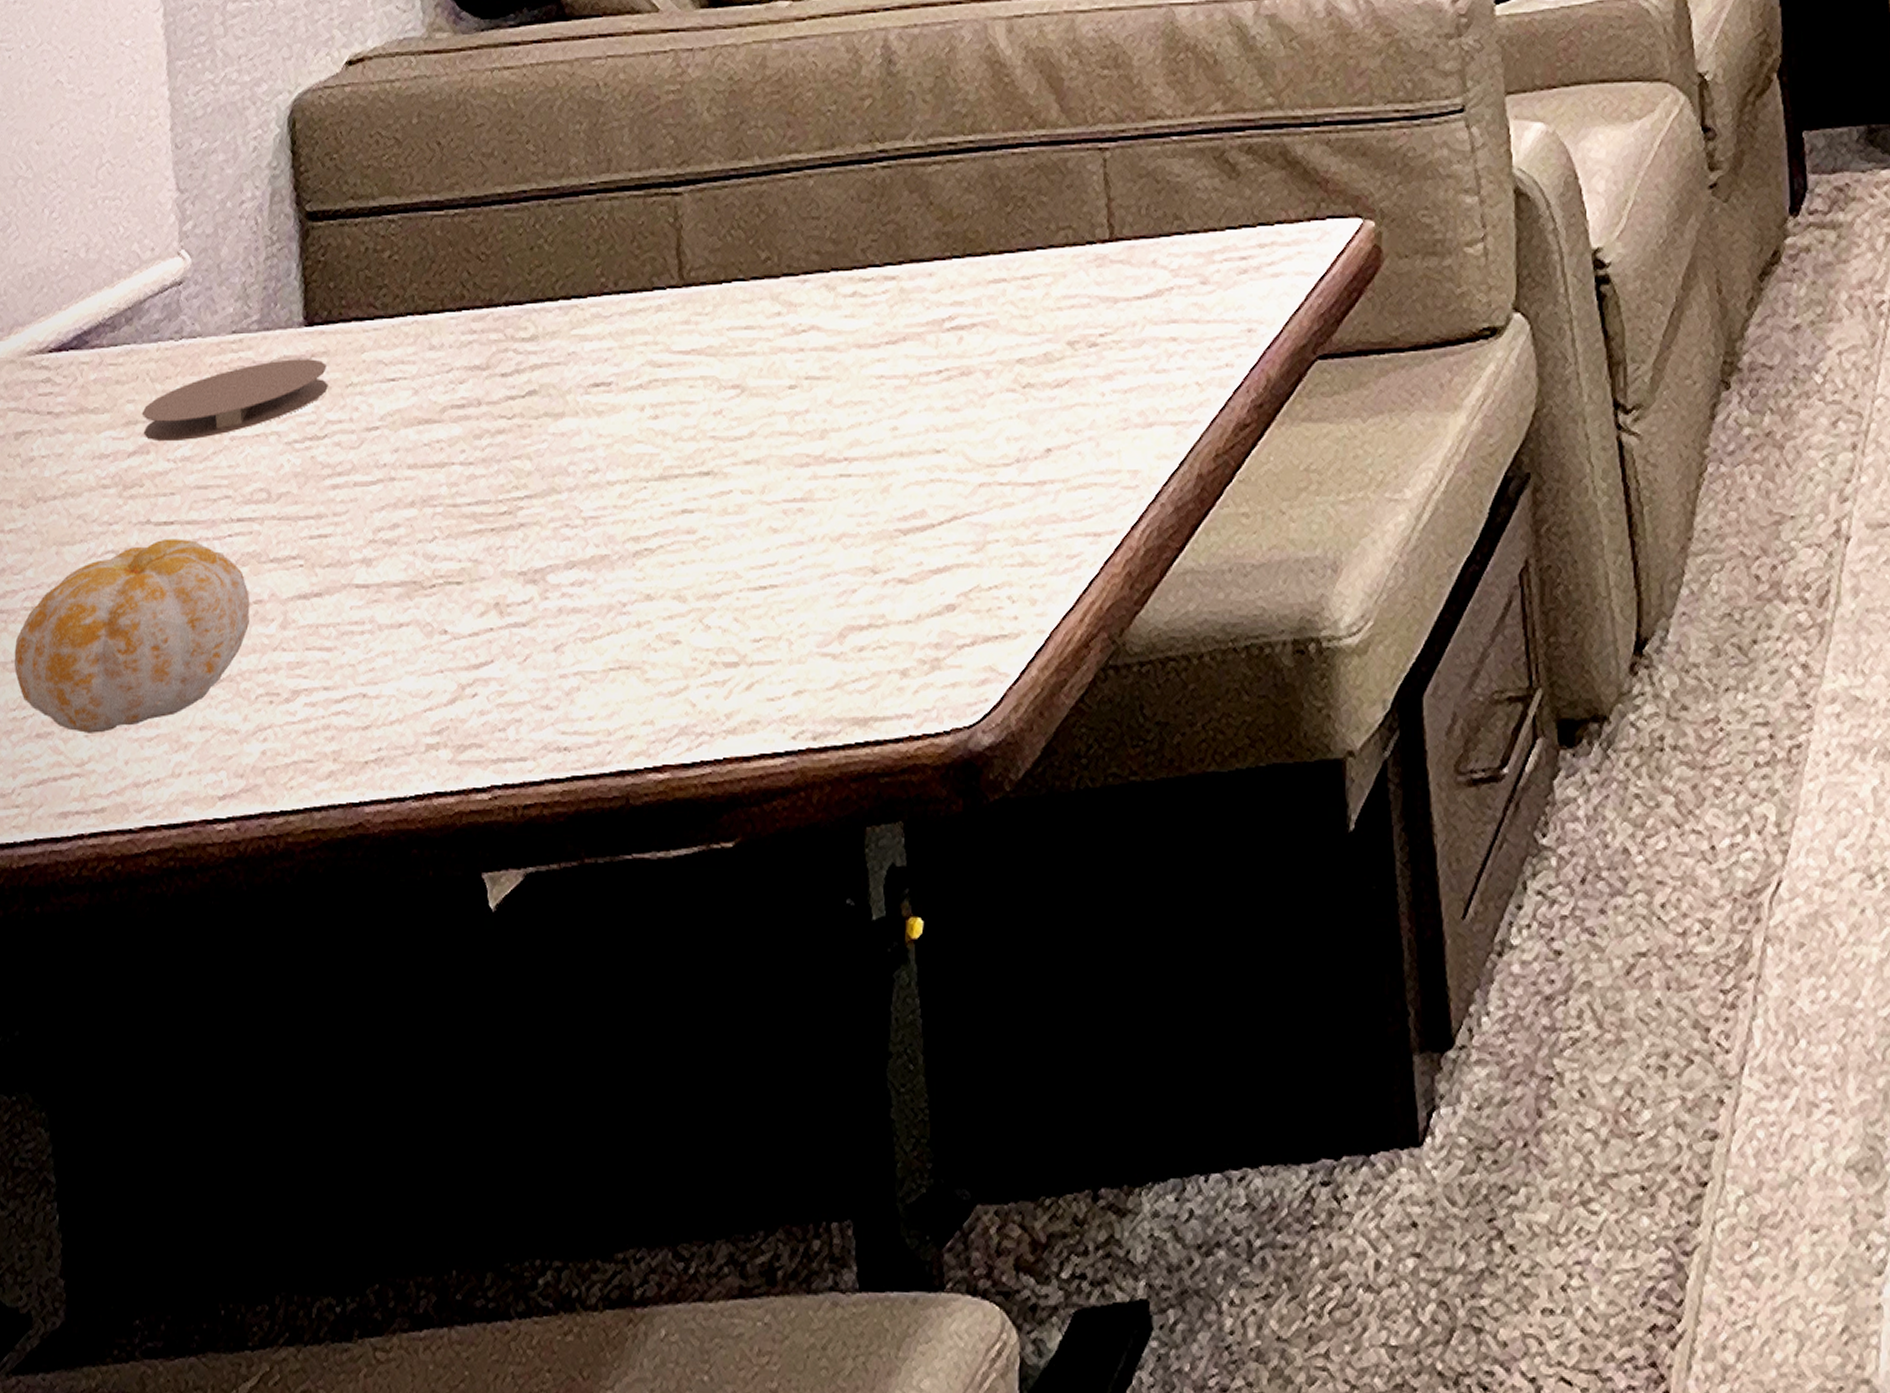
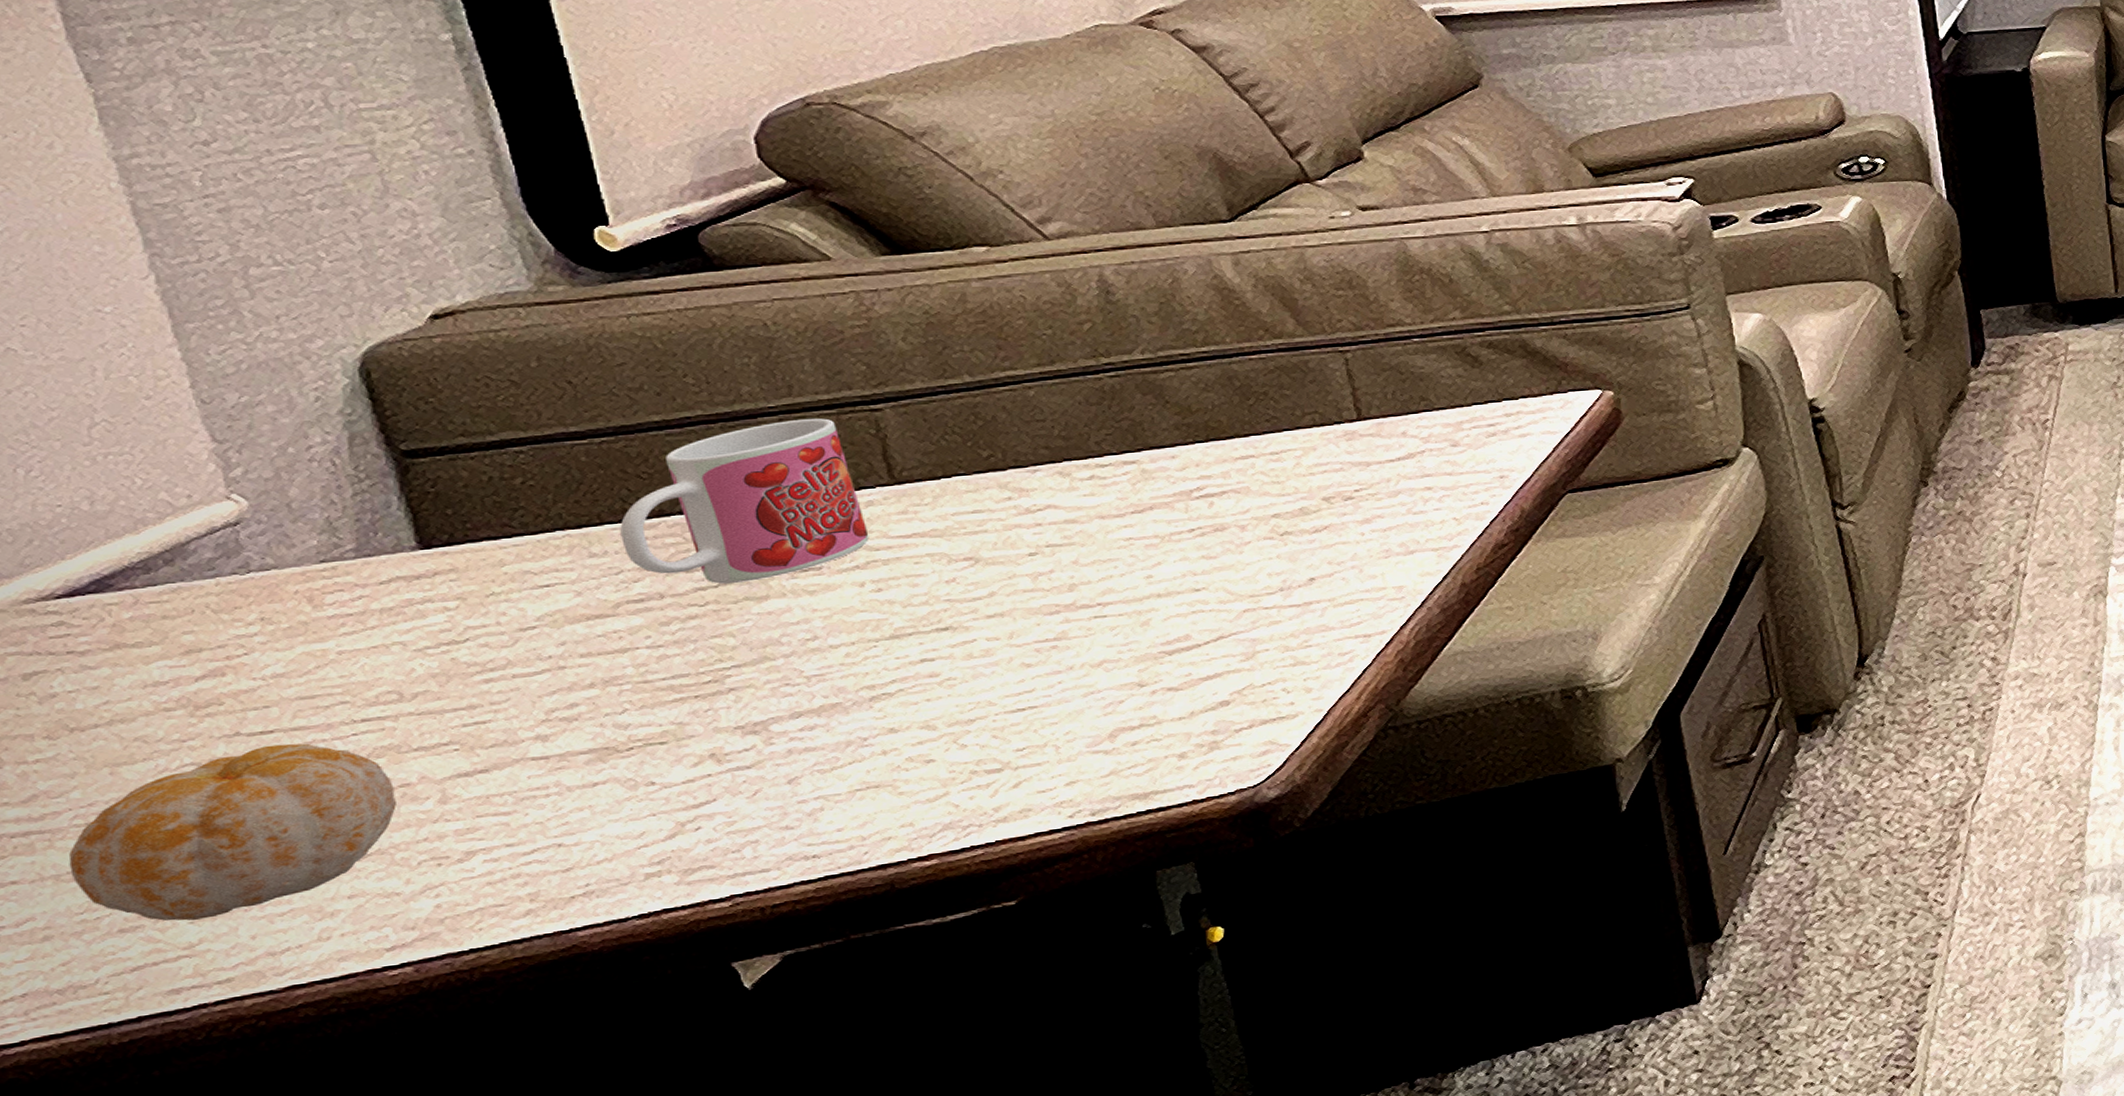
coaster: present [141,359,328,442] -> none [206,576,462,664]
mug: none [456,199,655,394] -> present [620,418,869,584]

